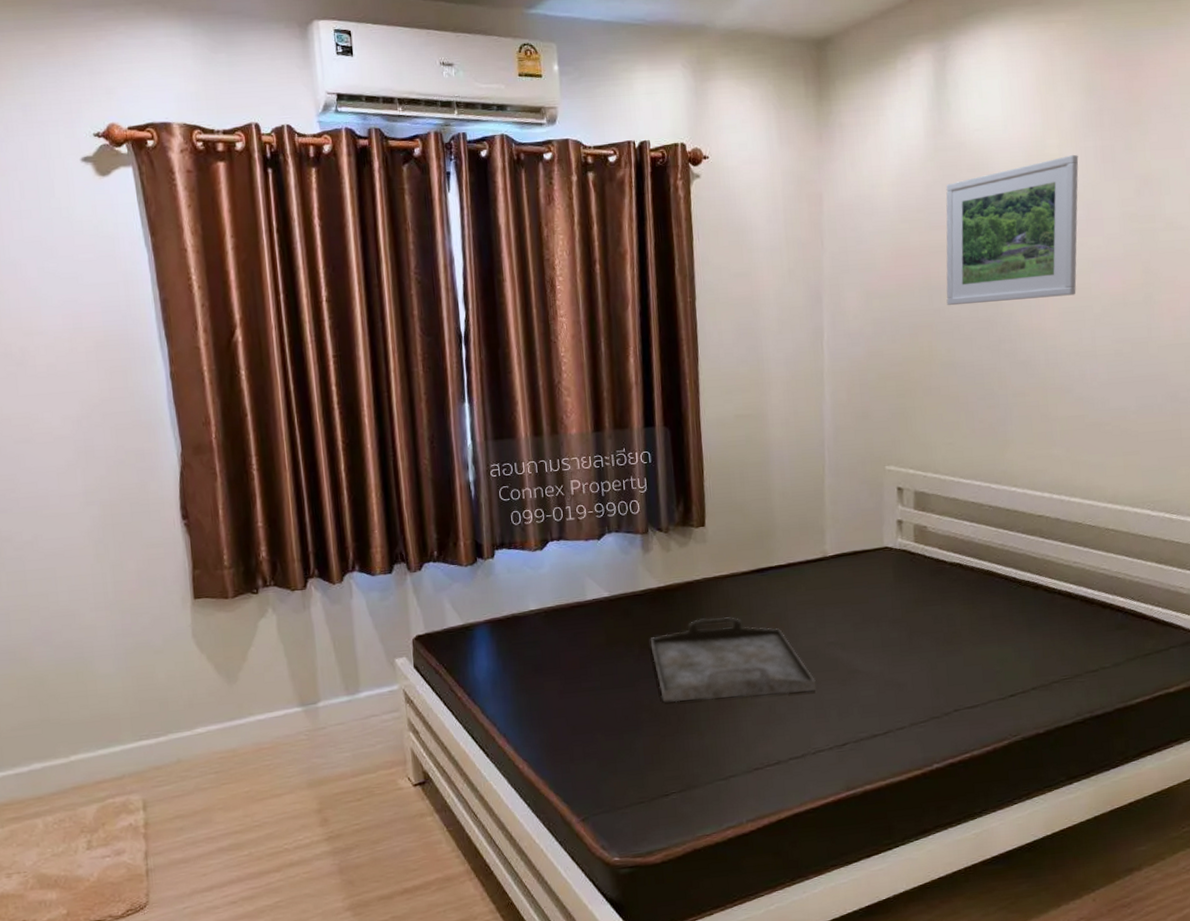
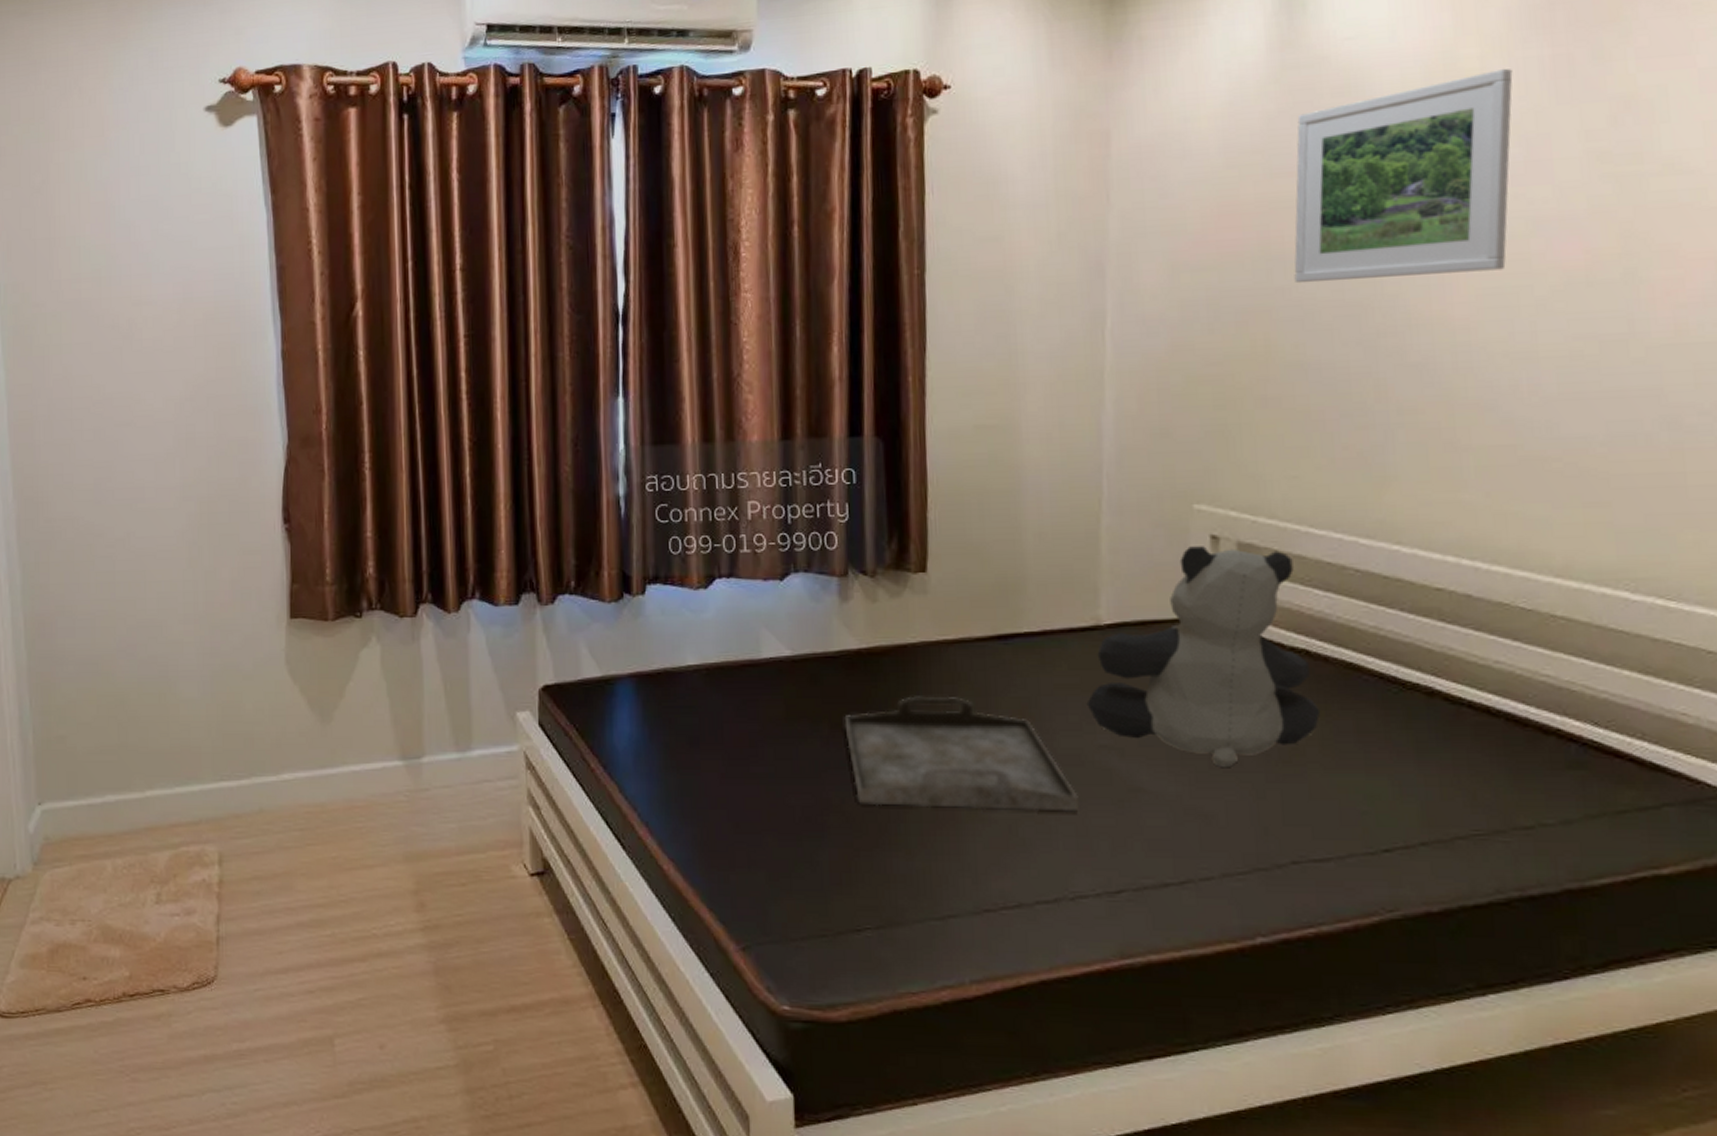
teddy bear: none [819,495,970,650] -> present [1086,546,1321,767]

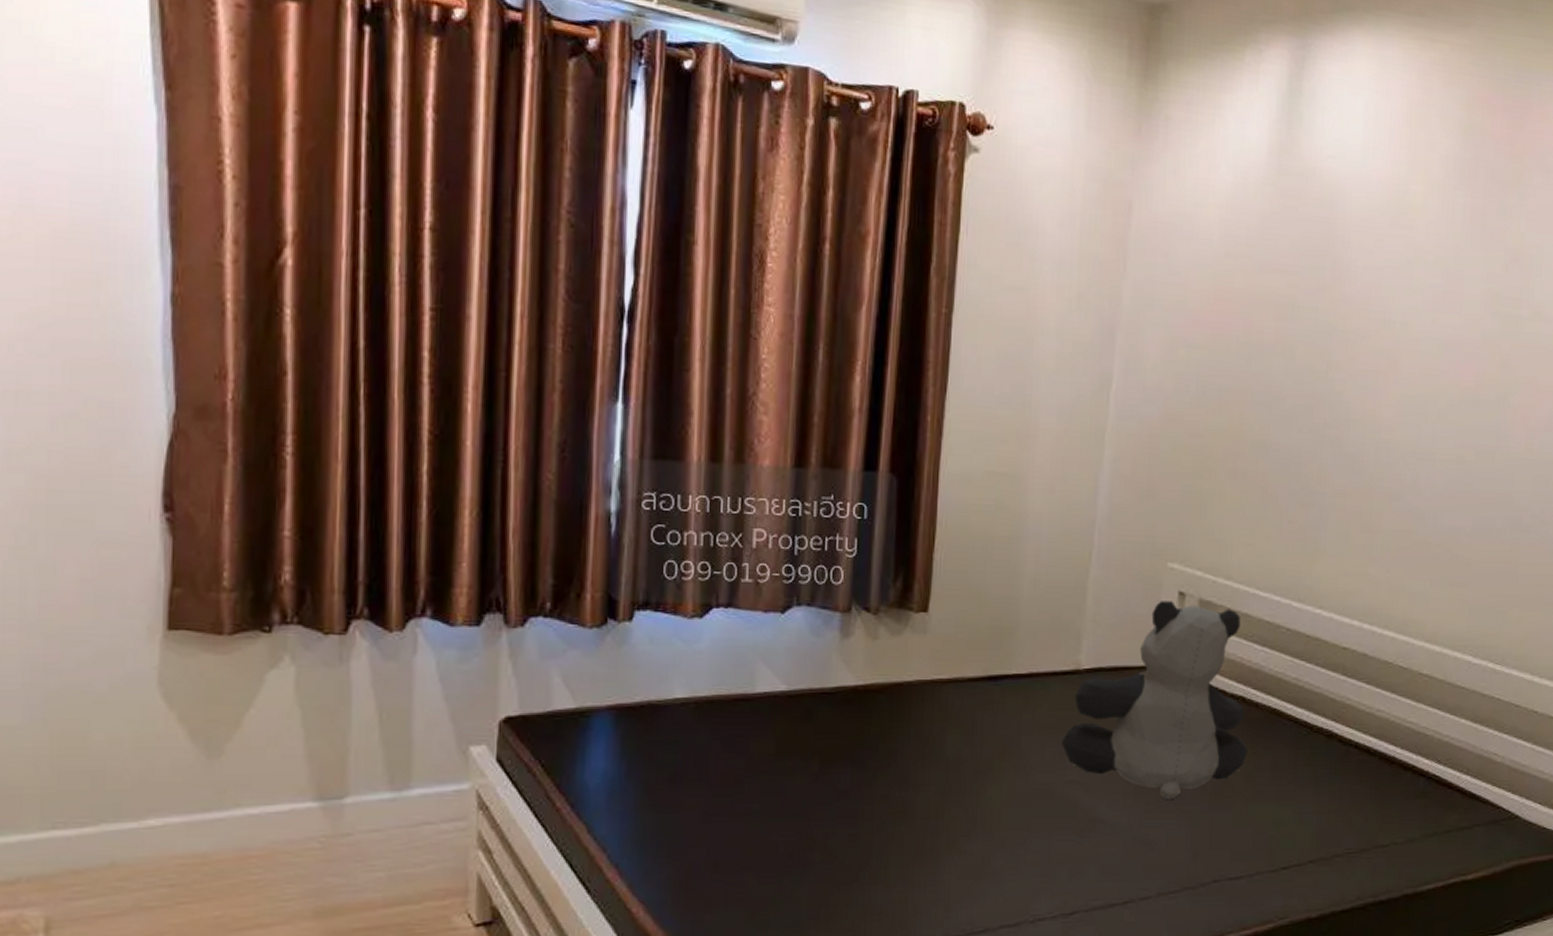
serving tray: present [844,696,1079,812] -> none [835,733,1046,843]
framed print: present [1294,68,1513,284] -> none [1268,208,1444,382]

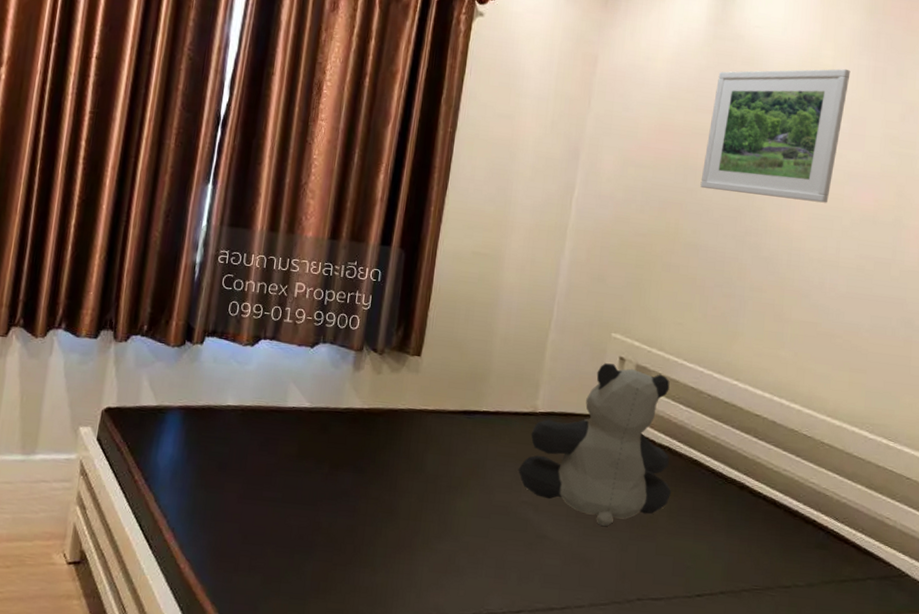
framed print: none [1268,208,1444,382] -> present [700,68,851,203]

